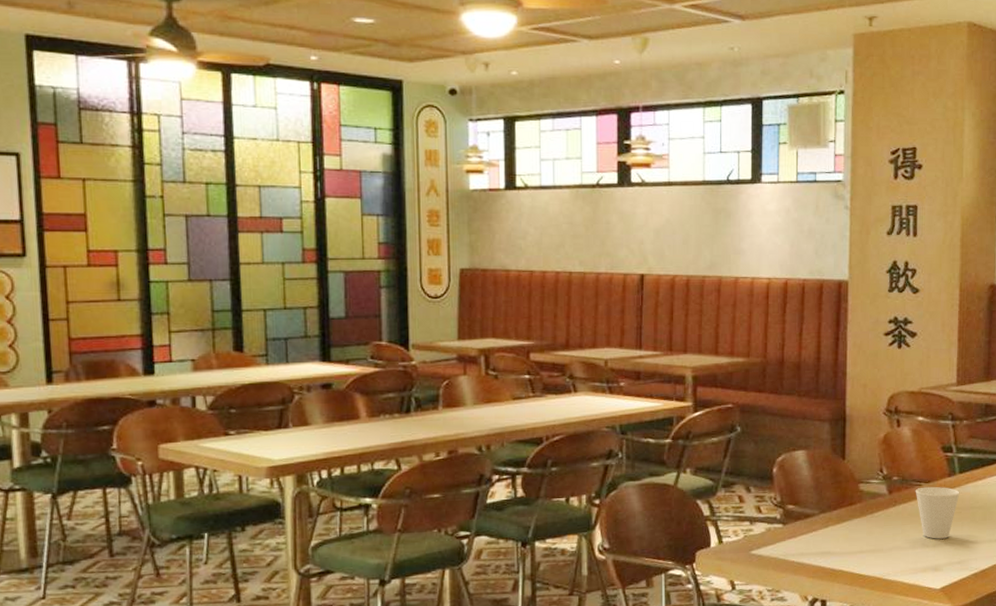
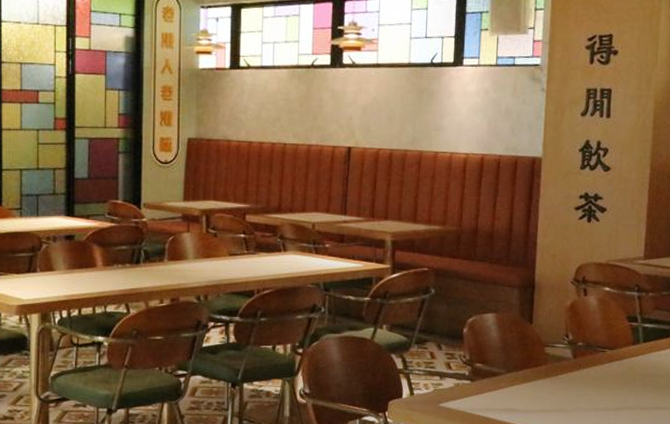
cup: present [915,486,960,539] -> none [599,353,643,403]

